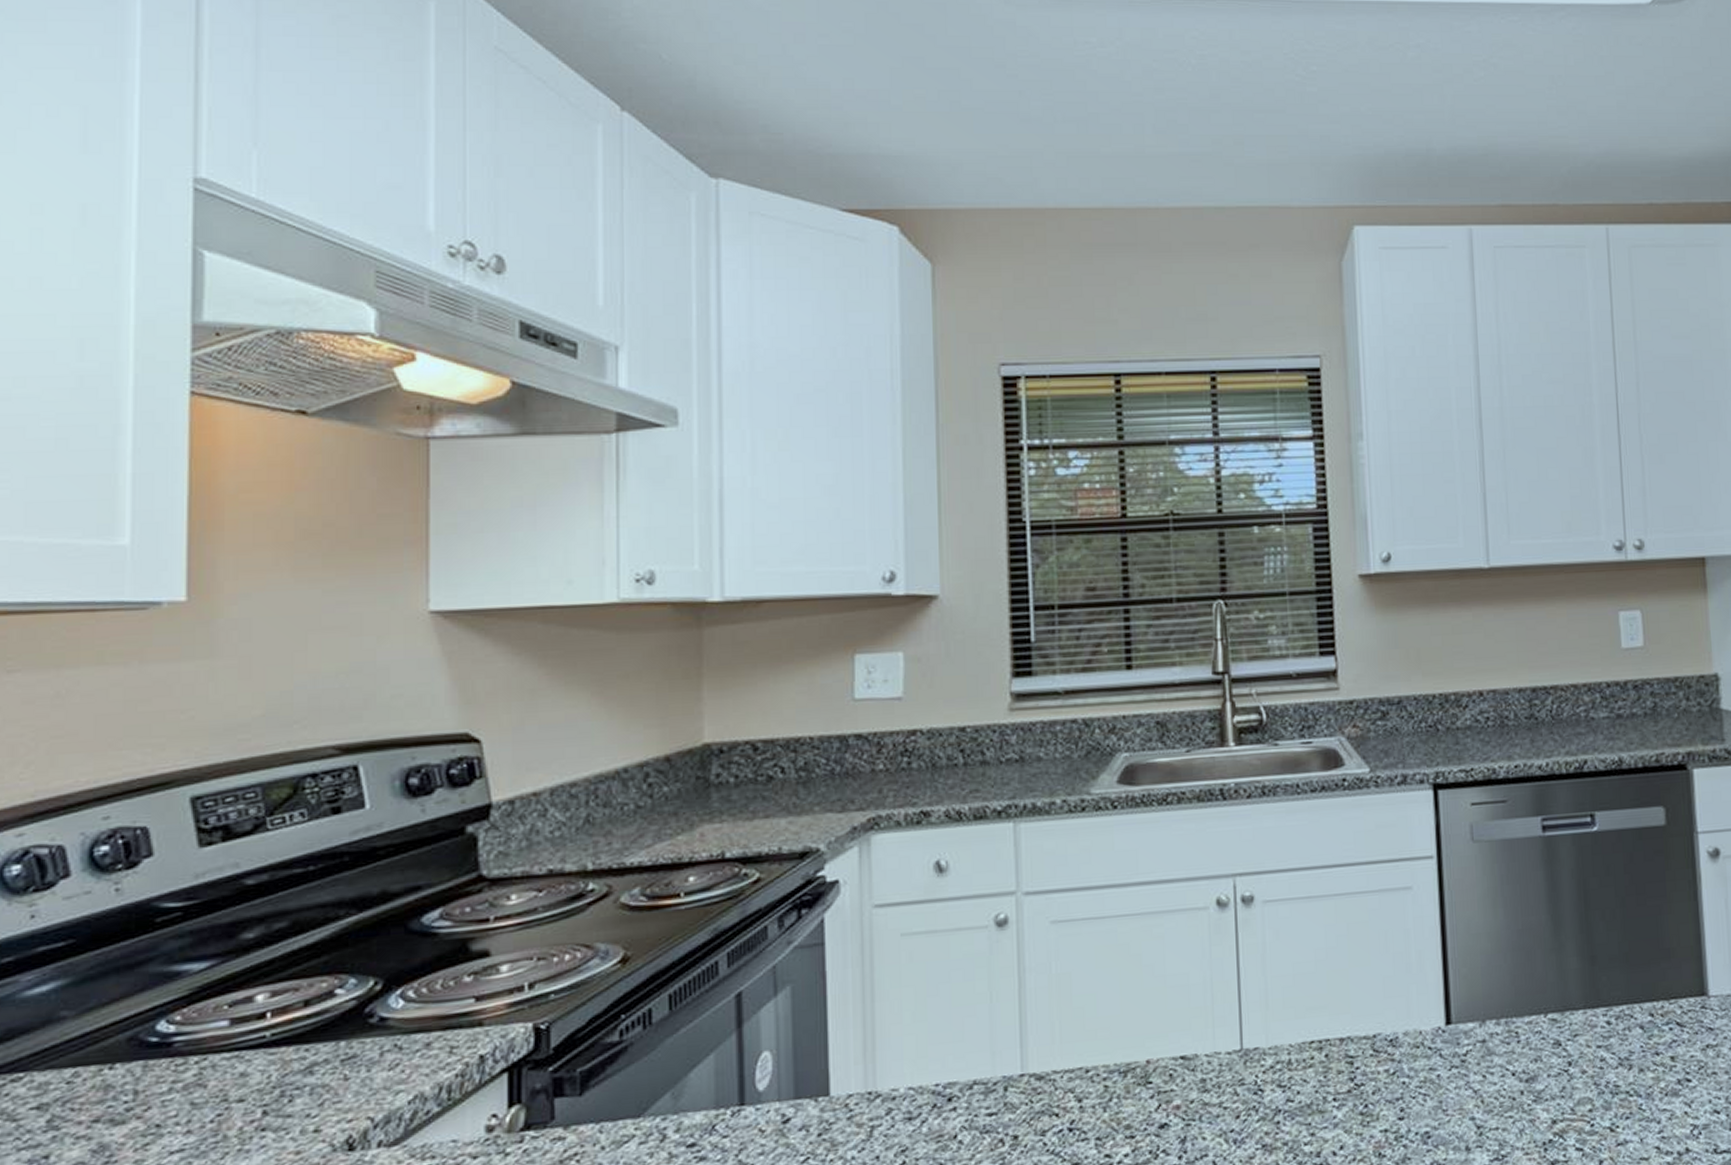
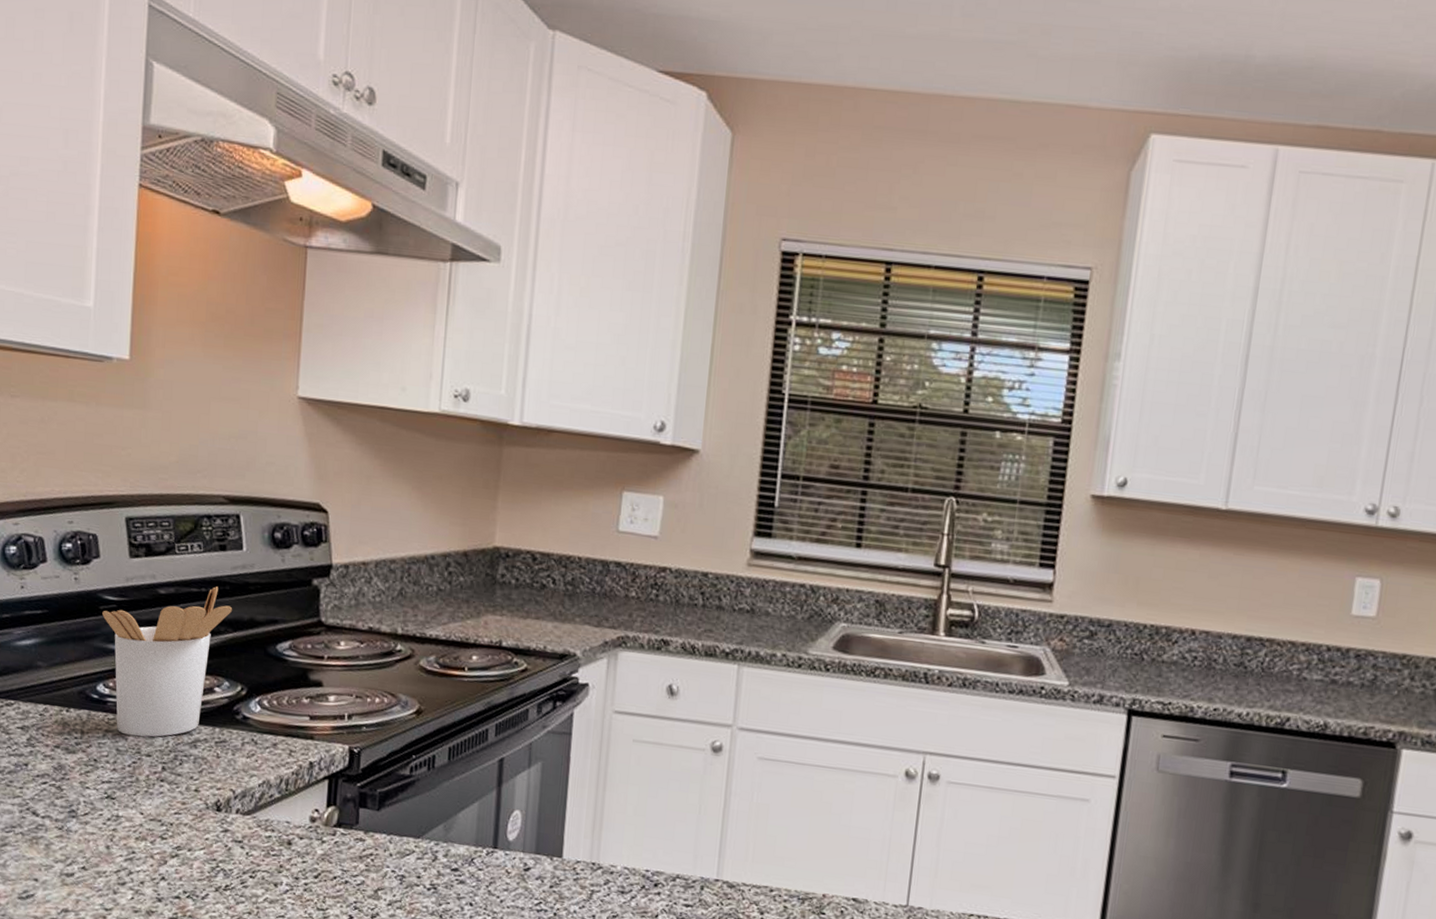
utensil holder: none [160,860,356,1081] -> present [102,586,233,737]

